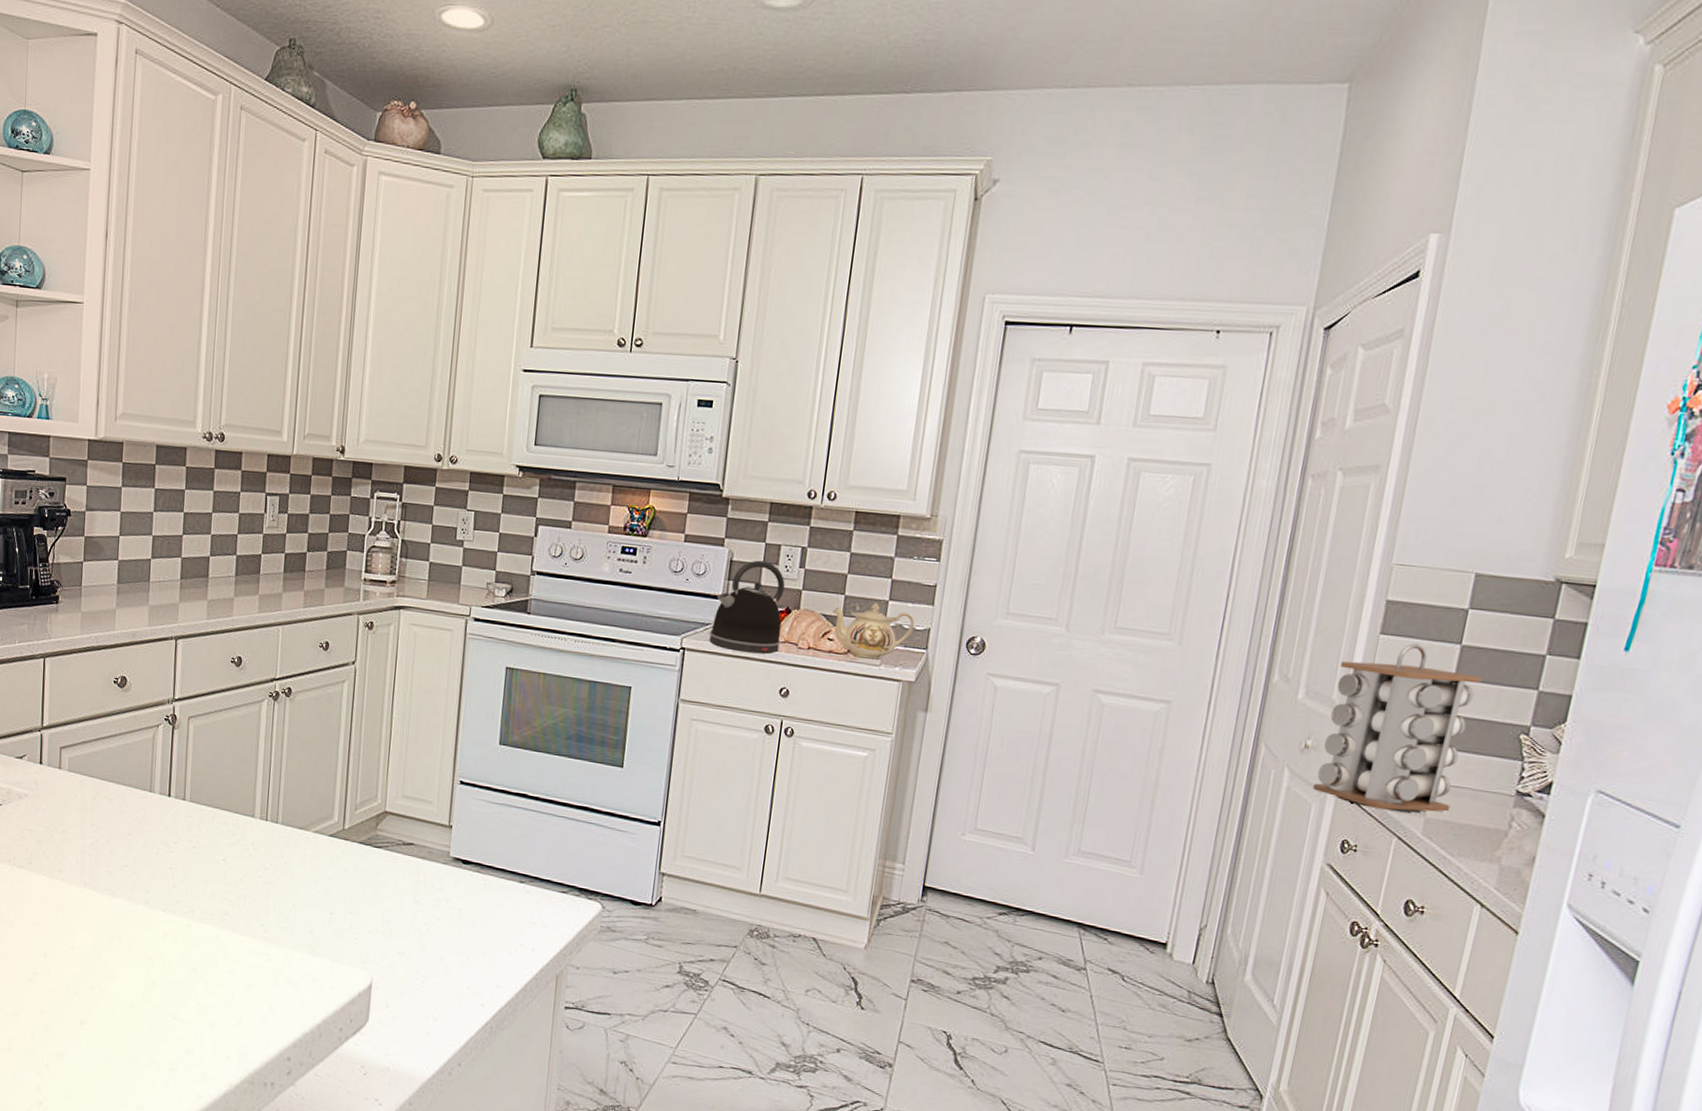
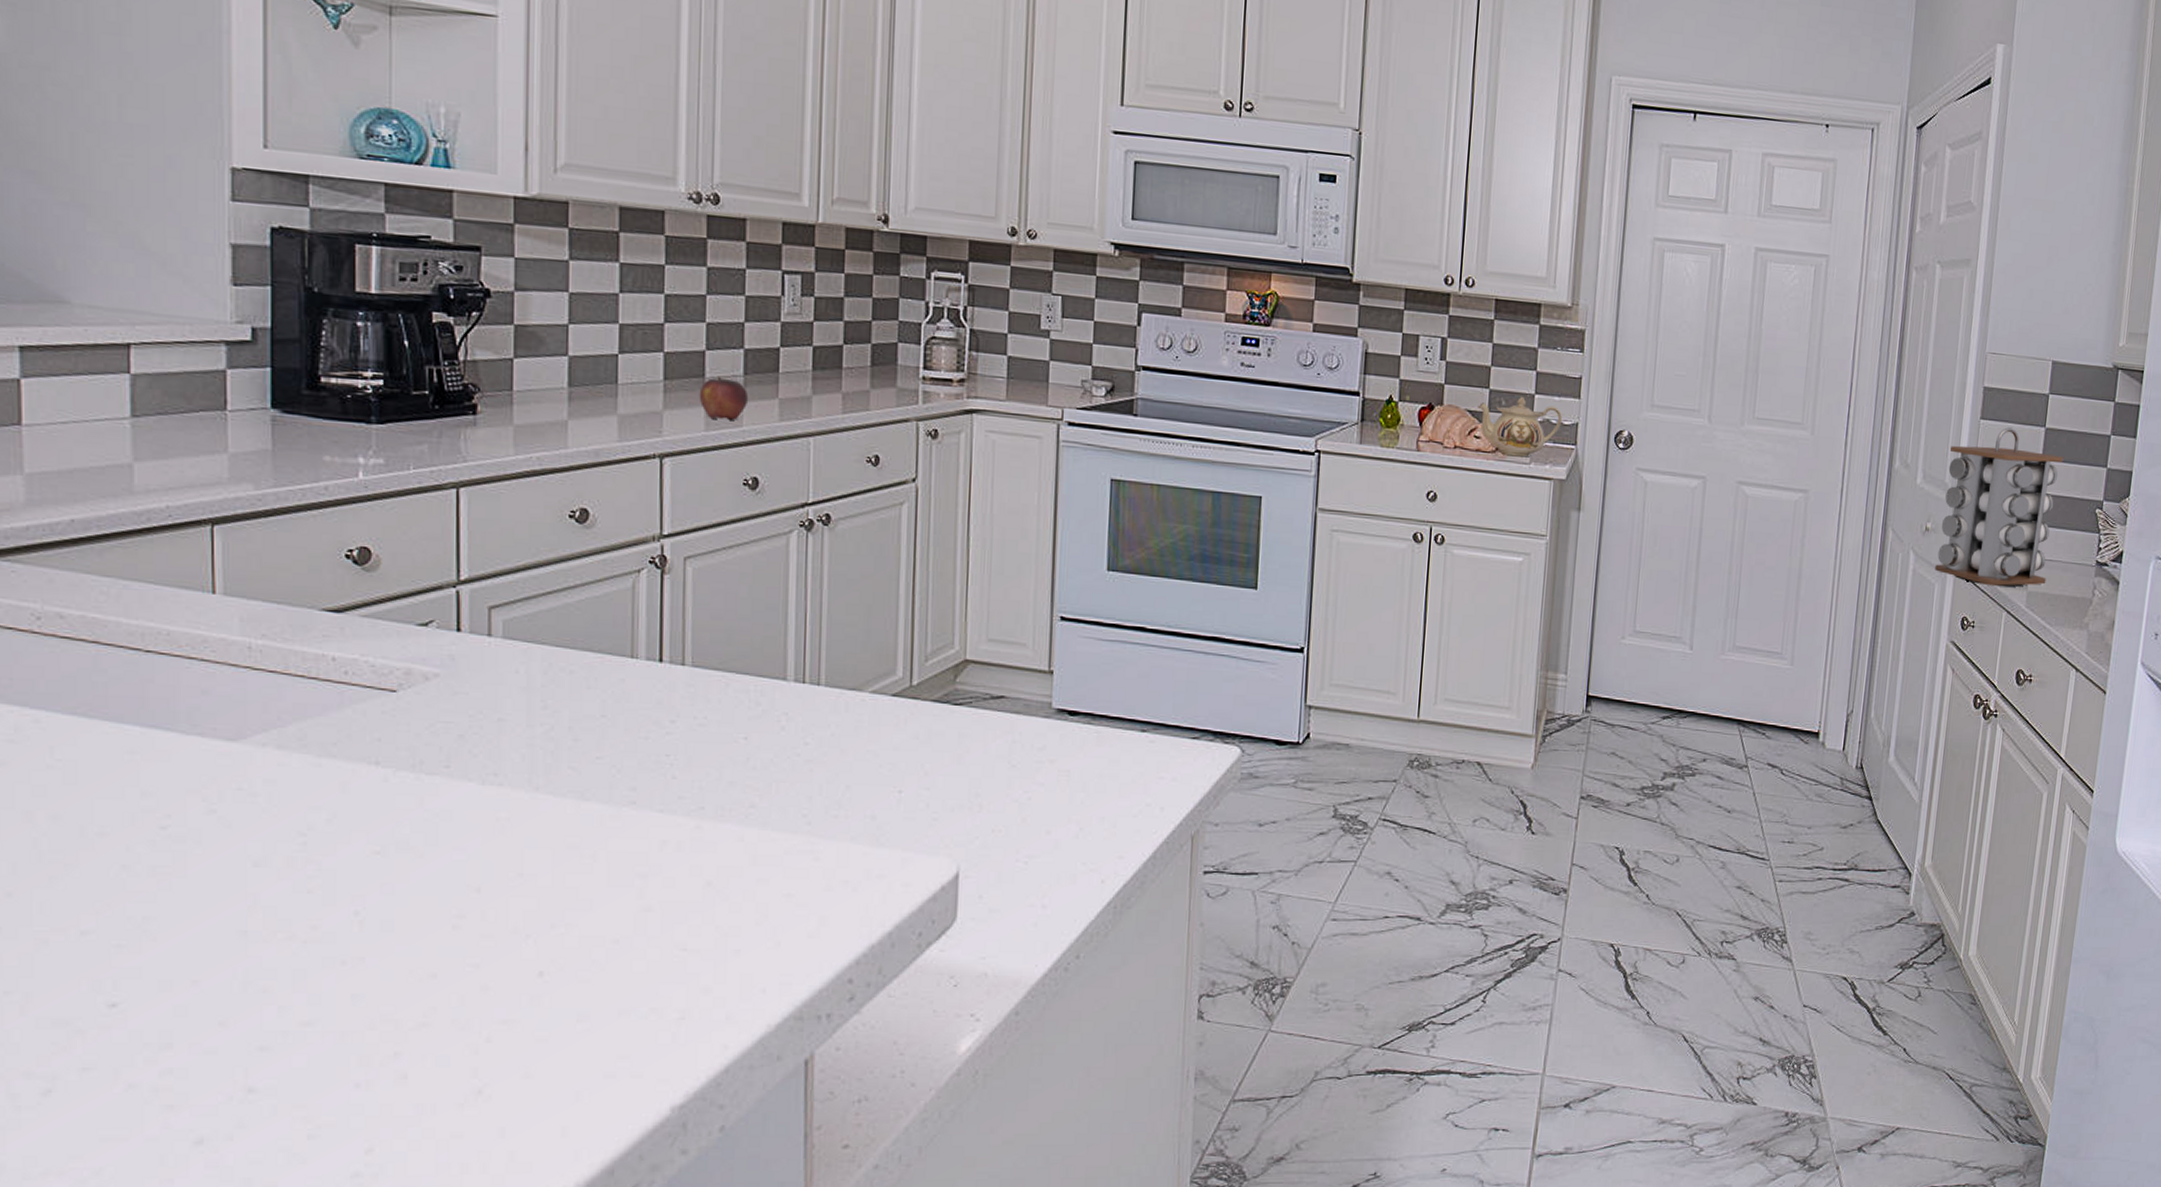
fruit: none [203,577,238,611] -> present [699,377,749,420]
kettle: present [709,560,785,654] -> none [1346,352,1426,455]

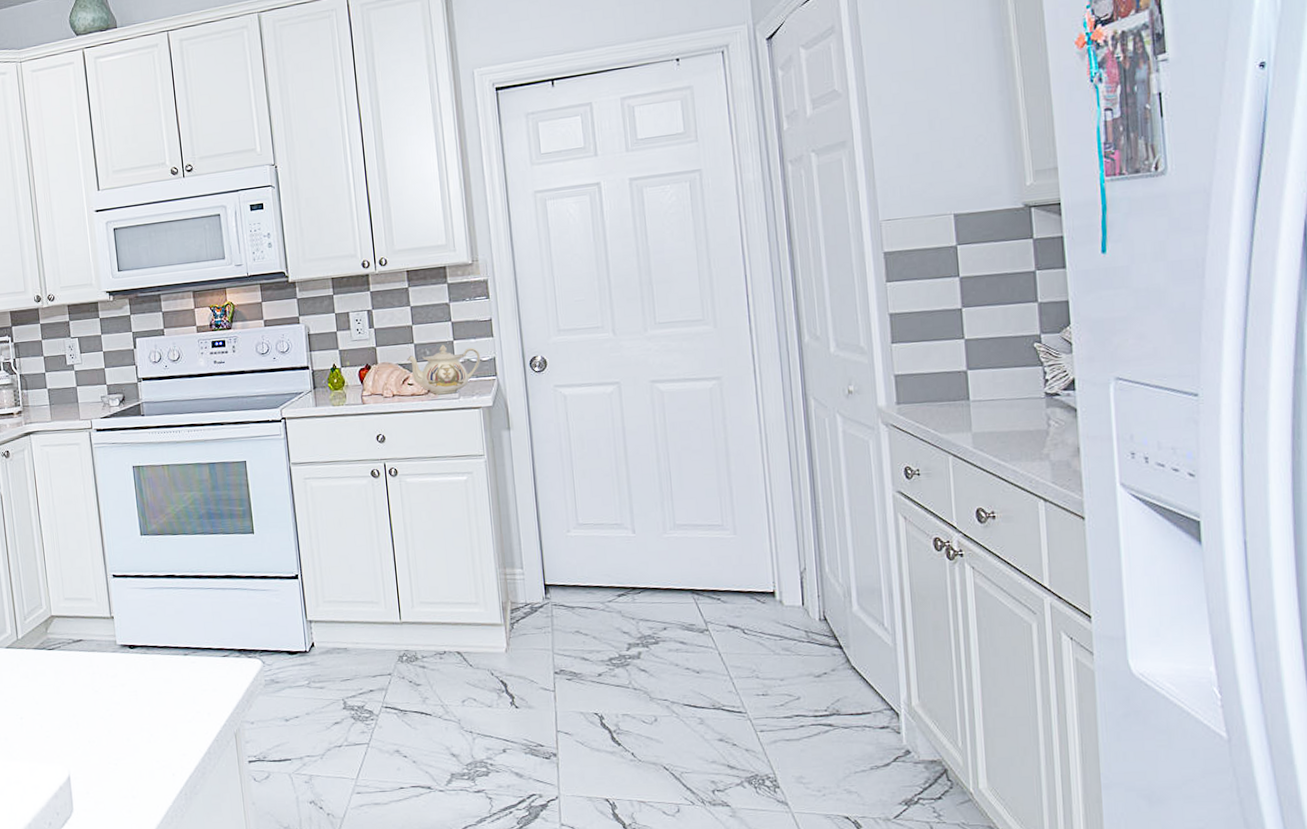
spice rack: present [1935,427,2063,587] -> none [859,284,991,434]

